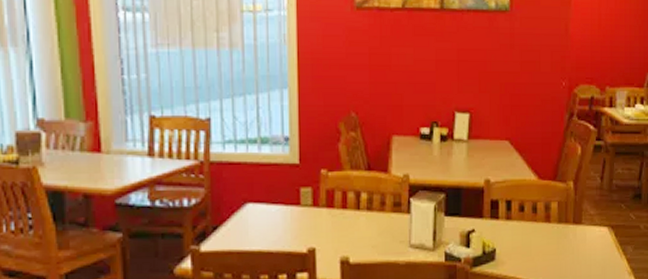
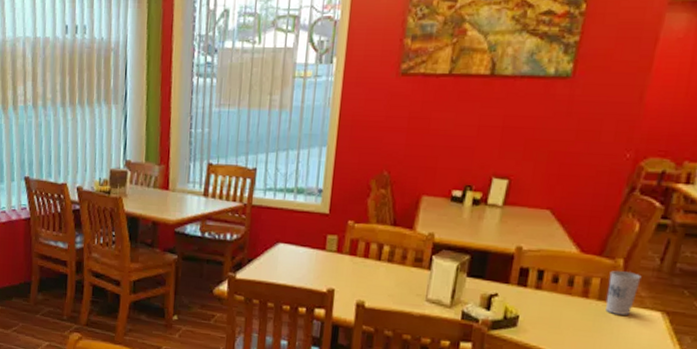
cup: none [564,193,589,235] -> present [606,271,642,316]

